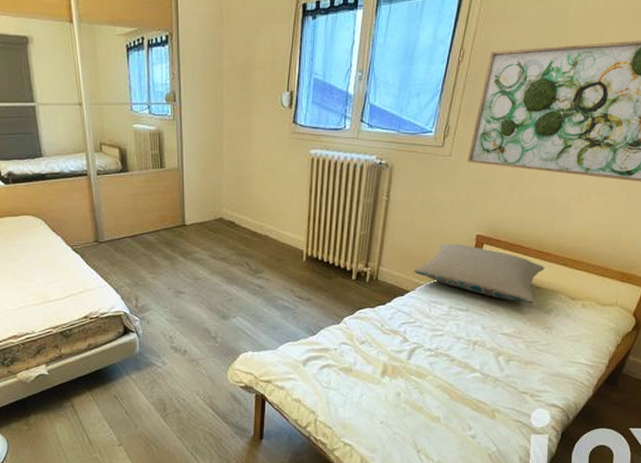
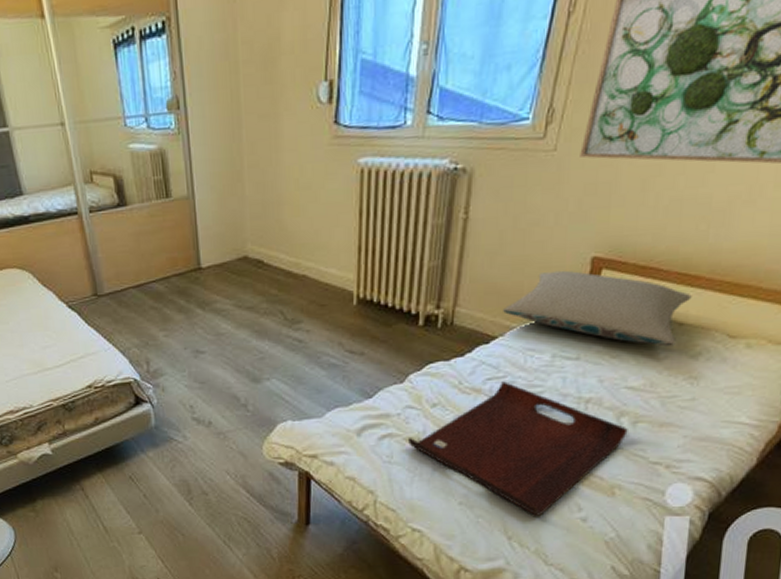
serving tray: none [342,326,504,433] -> present [407,381,628,516]

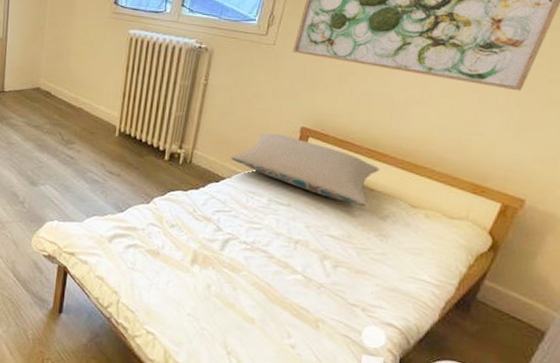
serving tray: present [407,381,628,516] -> none [148,215,330,337]

